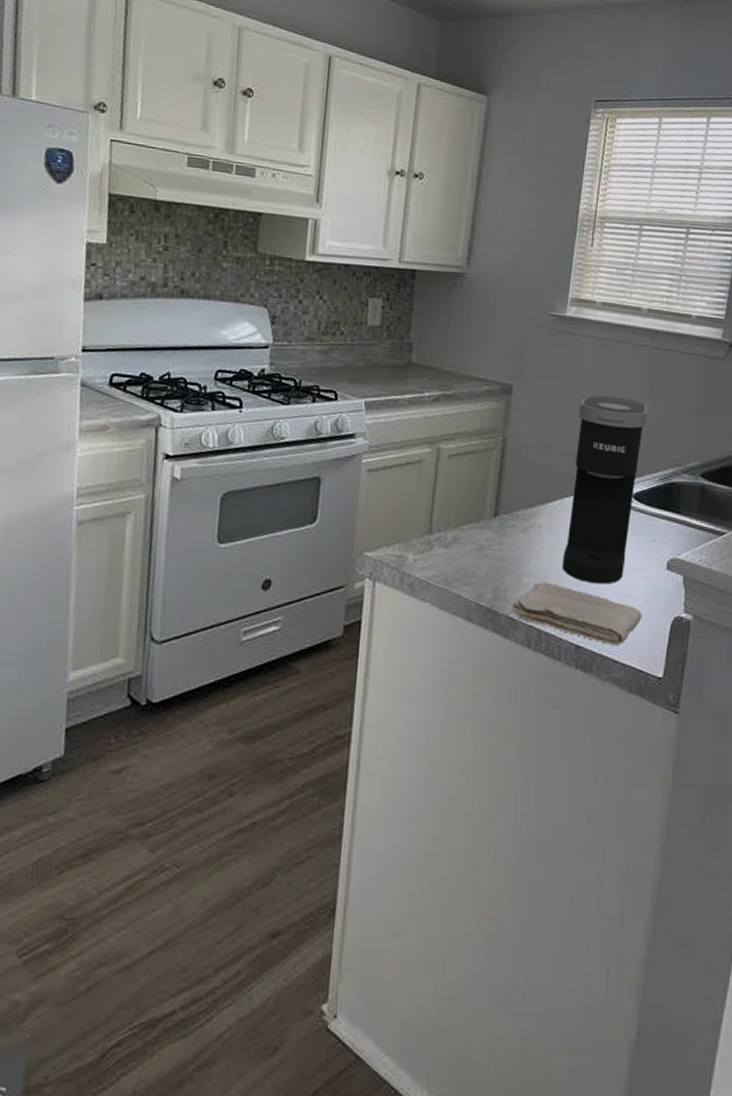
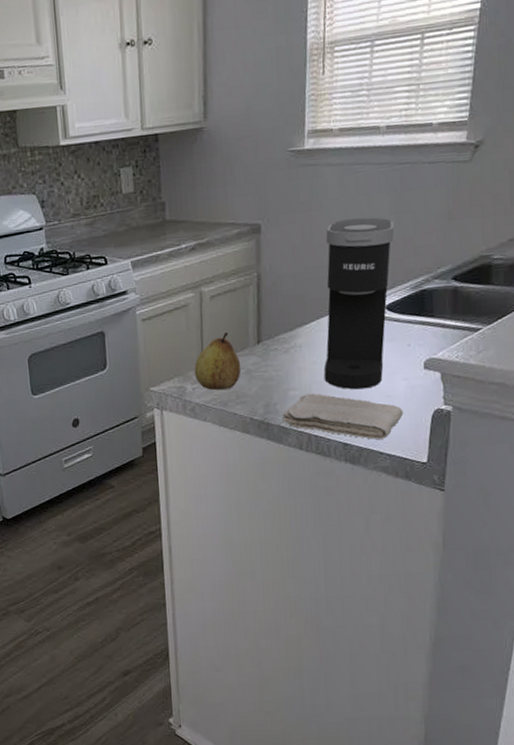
fruit: none [419,499,473,565] -> present [195,332,241,390]

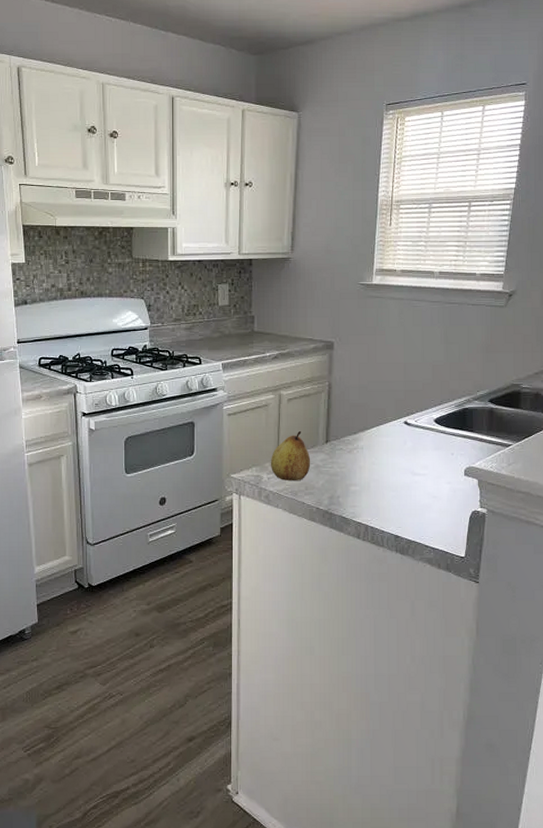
washcloth: present [283,393,403,440] -> none [344,489,446,534]
coffee maker: present [324,217,395,390] -> none [381,344,444,489]

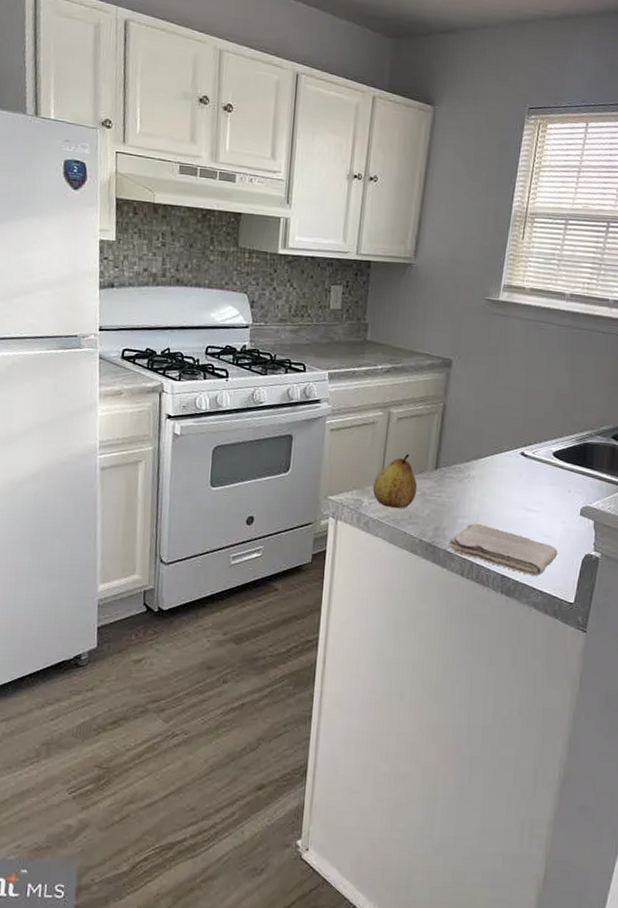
washcloth: none [344,489,446,534] -> present [449,523,558,576]

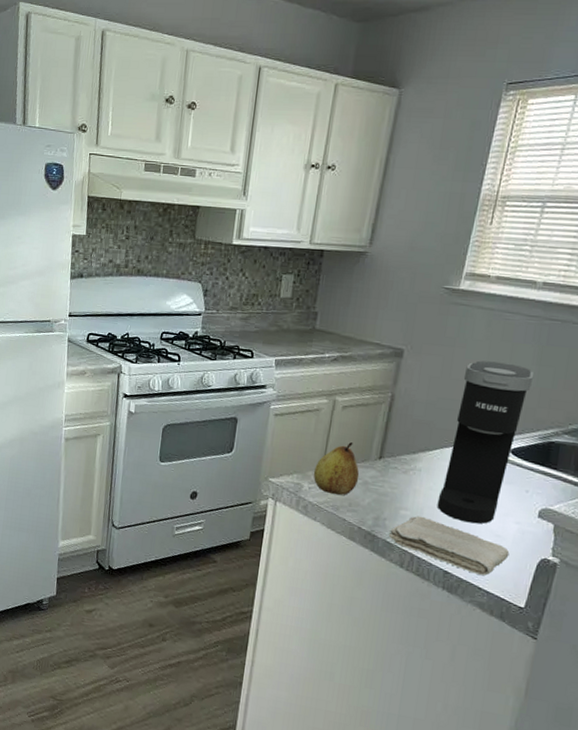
coffee maker: none [491,368,569,527] -> present [437,360,535,524]

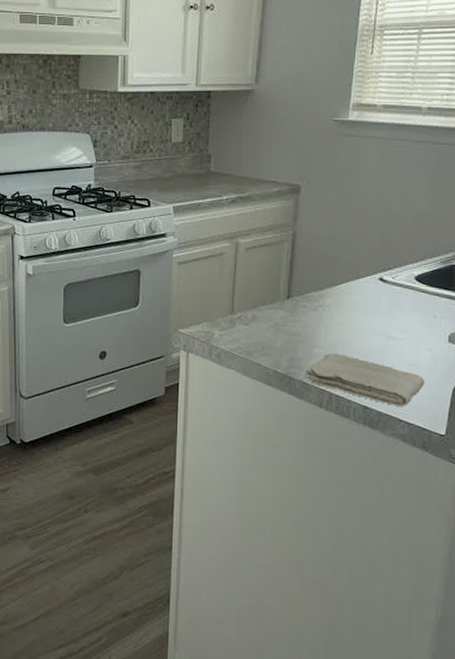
fruit: present [314,442,360,495] -> none [224,284,270,339]
coffee maker: present [437,360,535,524] -> none [349,190,429,355]

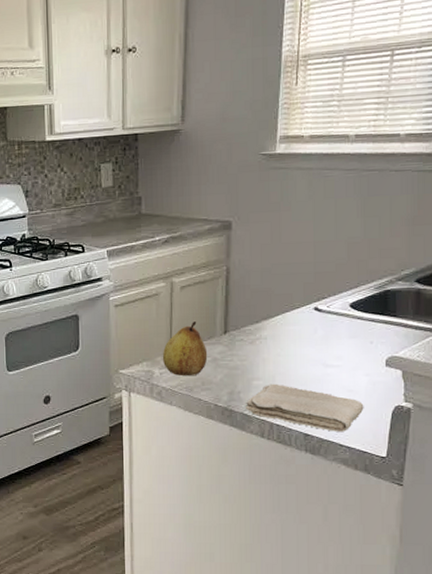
fruit: none [224,284,270,339] -> present [163,322,208,375]

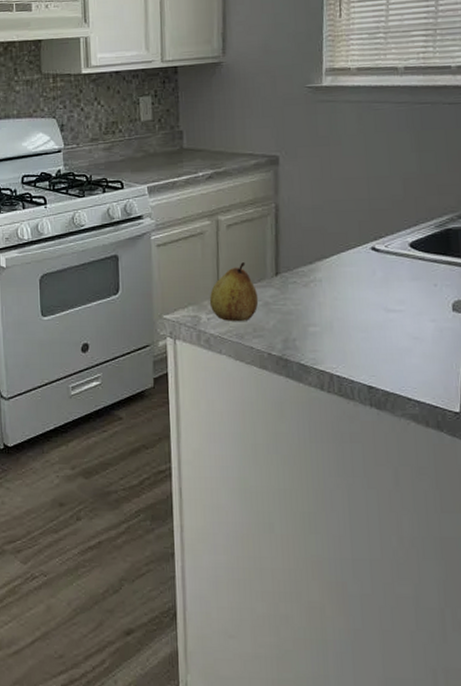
washcloth: present [246,383,364,432] -> none [302,330,432,384]

